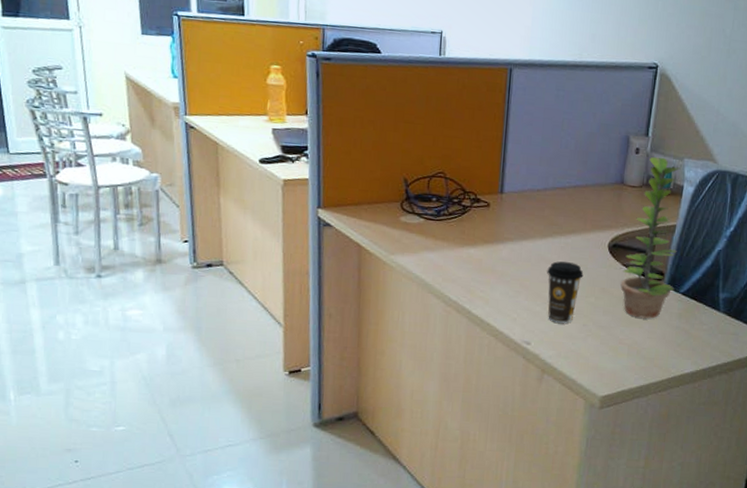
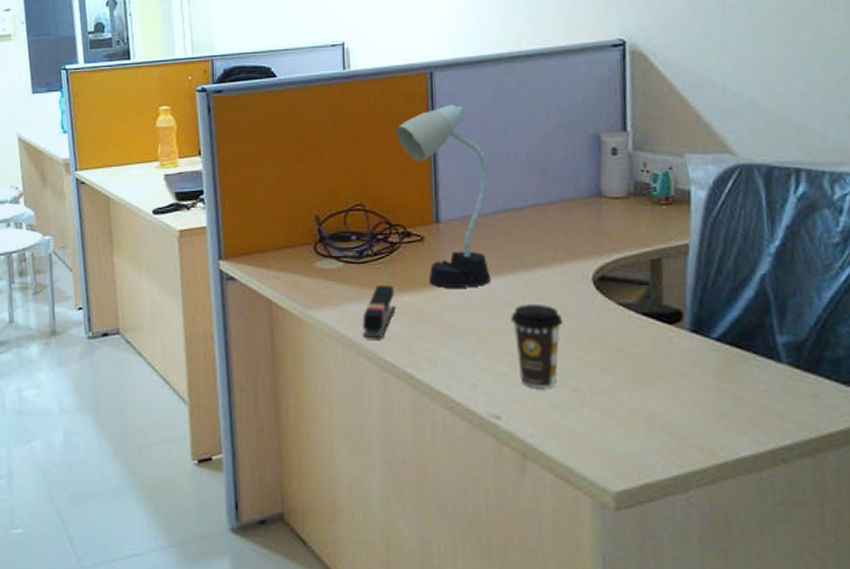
stapler: none [433,239,462,282] -> present [362,285,396,339]
desk lamp: none [477,98,545,246] -> present [395,104,491,288]
plant: present [620,156,680,319] -> none [619,156,703,377]

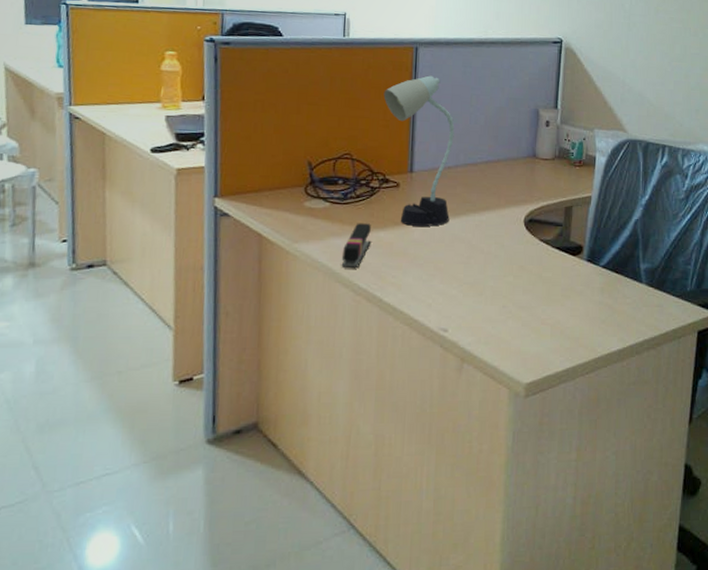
coffee cup: present [511,305,563,388] -> none [462,240,500,306]

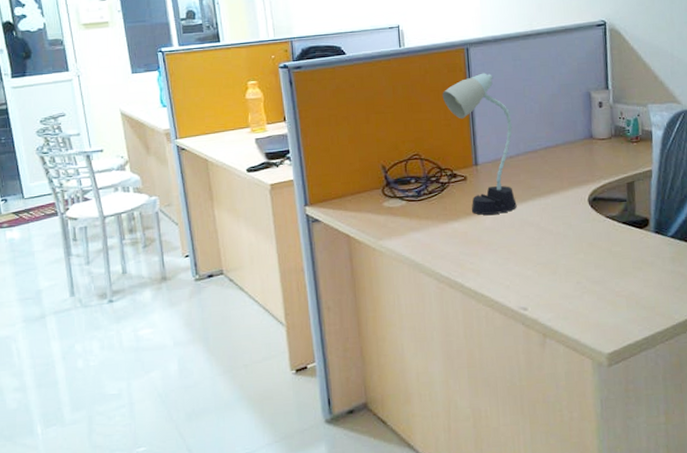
stapler: present [341,223,371,269] -> none [422,216,448,259]

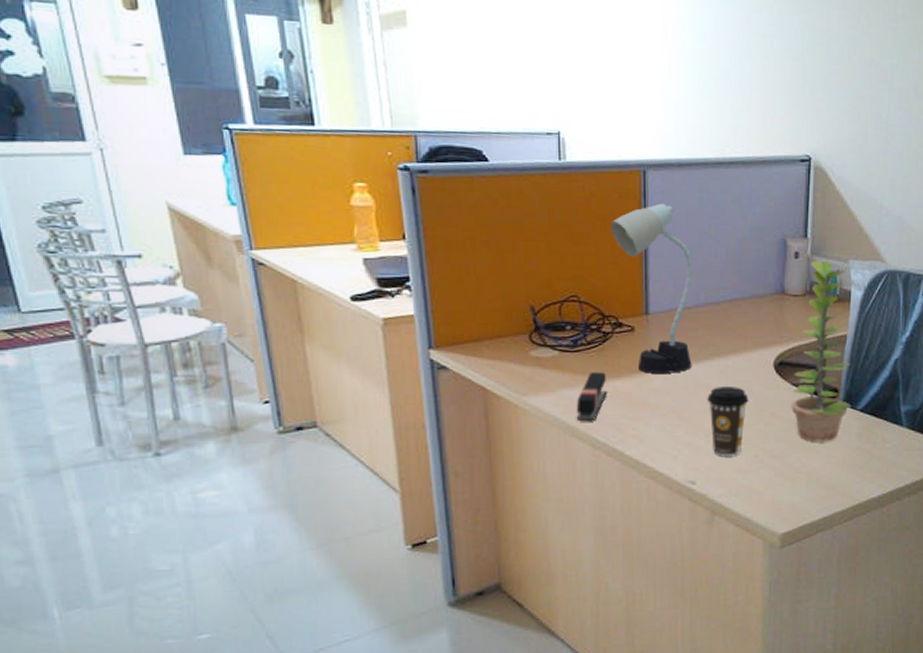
stapler: none [422,216,448,259] -> present [576,372,608,422]
coffee cup: none [532,222,569,284] -> present [707,387,749,456]
plant: none [607,106,663,268] -> present [791,260,852,442]

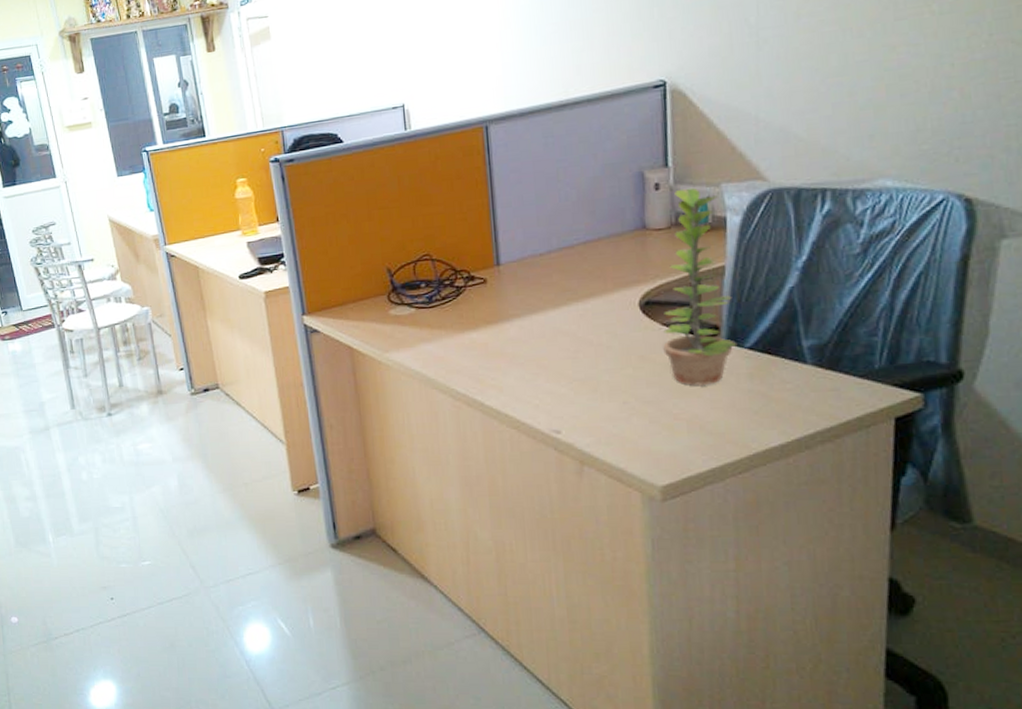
stapler: present [576,372,608,422] -> none [435,325,464,374]
desk lamp: present [610,203,693,373] -> none [456,154,548,323]
coffee cup: present [707,387,749,456] -> none [567,331,614,404]

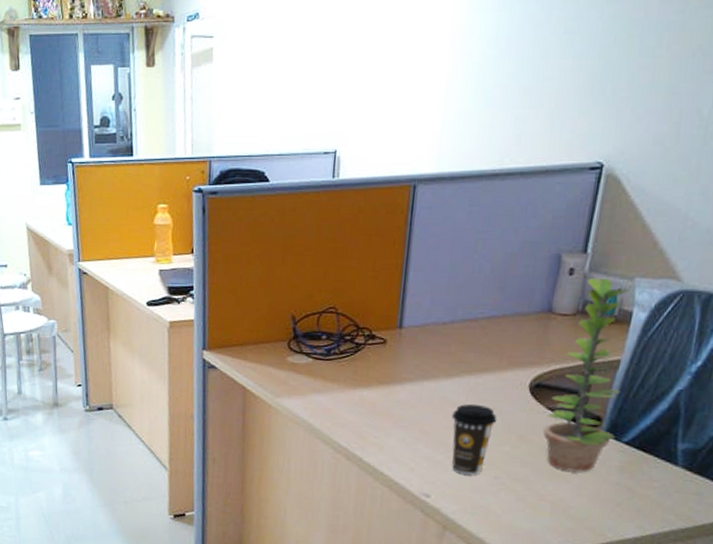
coffee cup: none [567,331,614,404] -> present [452,404,498,475]

